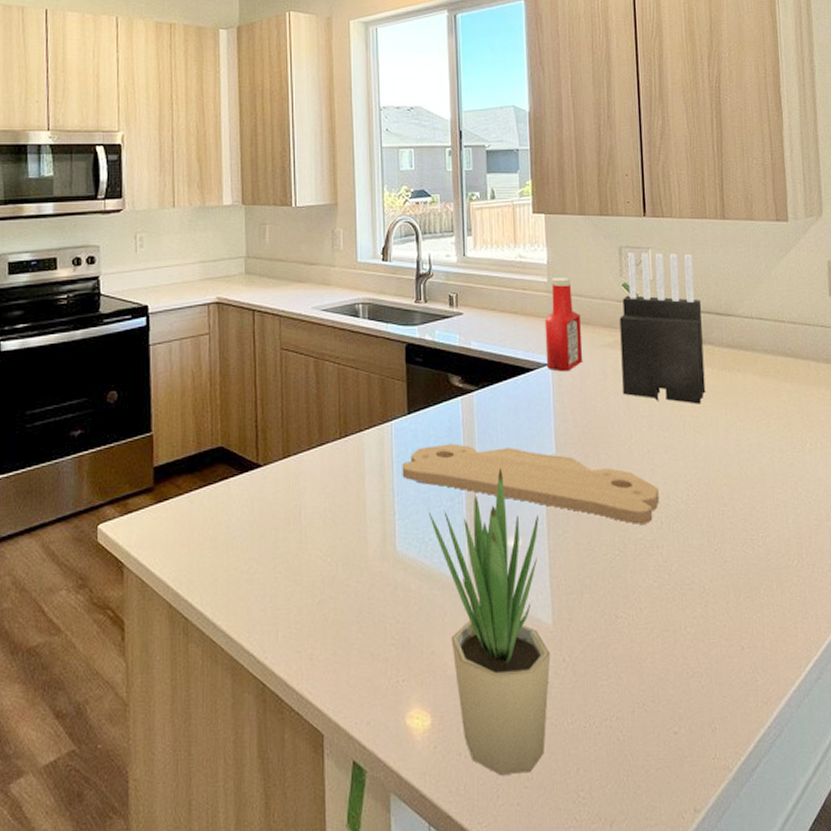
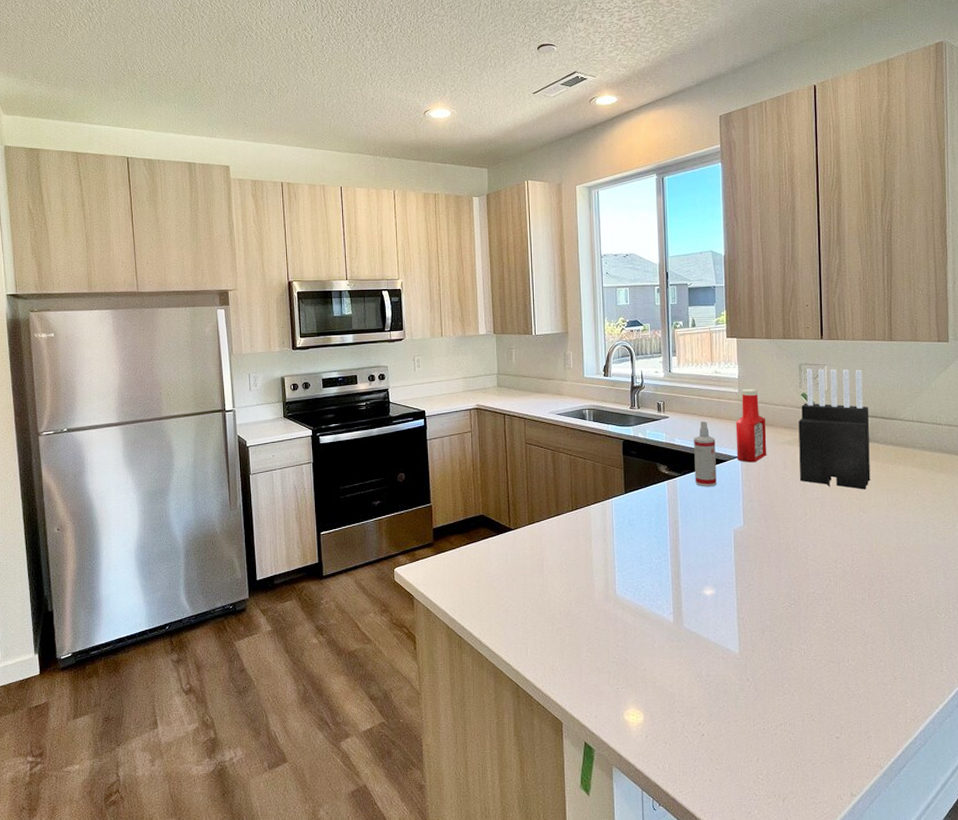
cutting board: present [402,443,659,524] -> none [620,516,829,581]
potted plant: present [429,468,551,775] -> none [642,535,738,759]
spray bottle: none [494,318,523,404] -> present [694,420,717,487]

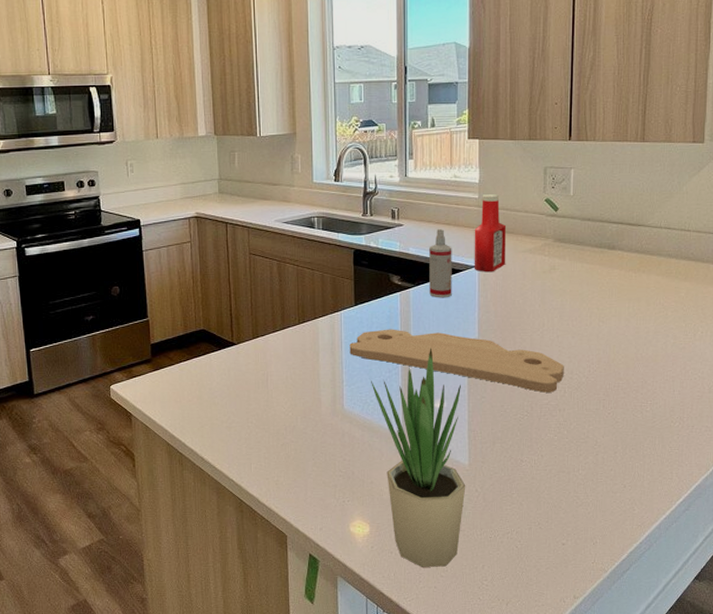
cutting board: none [620,516,829,581] -> present [349,329,564,393]
potted plant: none [642,535,738,759] -> present [371,348,466,567]
knife block: present [798,369,871,490] -> none [539,172,616,299]

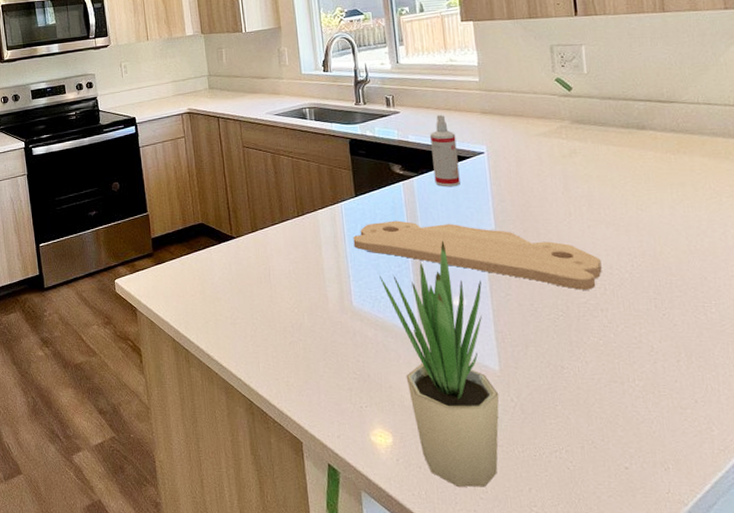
ketchup bottle: present [474,194,507,273] -> none [478,76,518,159]

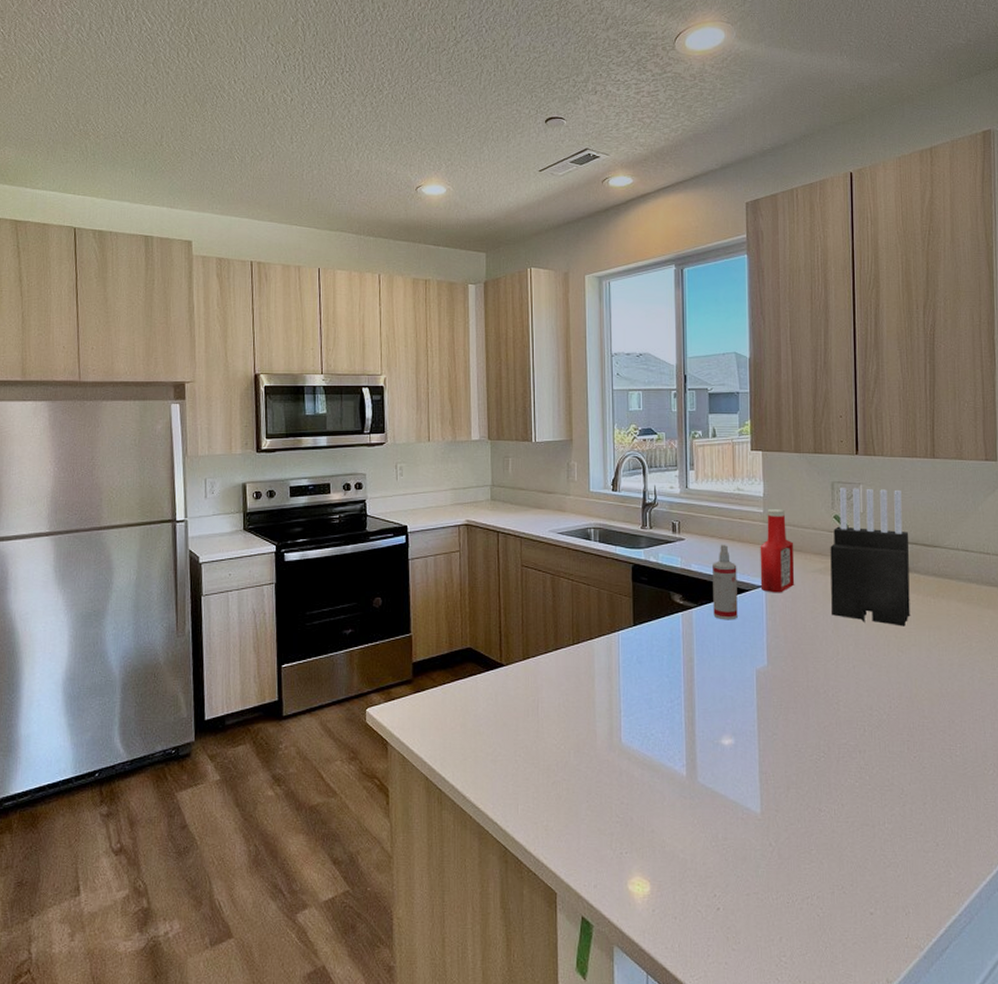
cutting board: present [353,220,602,290] -> none [627,653,863,731]
potted plant: present [380,240,500,487] -> none [651,675,759,938]
ketchup bottle: none [478,76,518,159] -> present [760,509,795,593]
knife block: none [553,47,649,185] -> present [830,488,910,626]

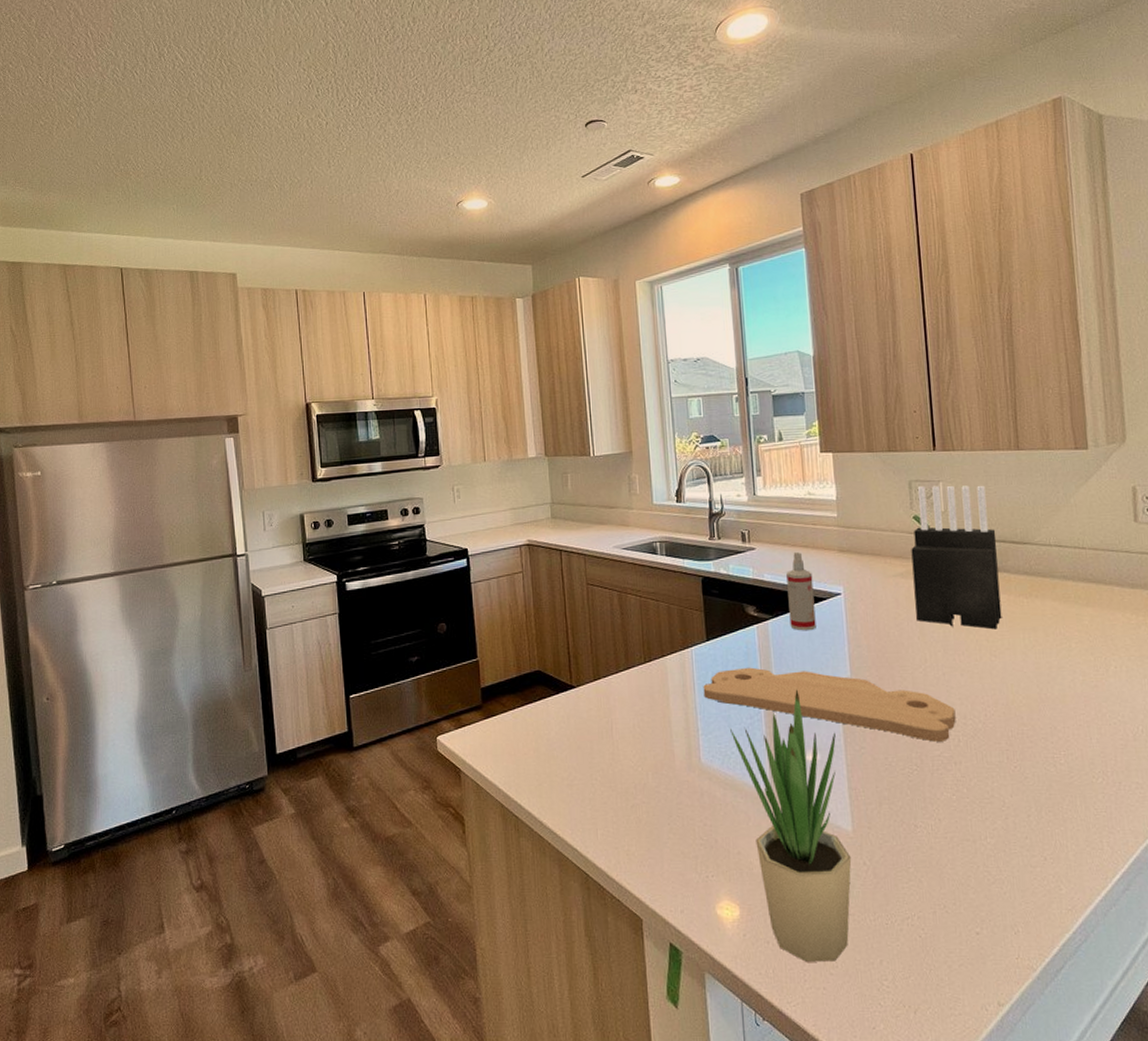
cutting board: none [627,653,863,731] -> present [703,667,956,742]
potted plant: none [651,675,759,938] -> present [730,689,852,962]
ketchup bottle: present [760,509,795,593] -> none [835,512,875,601]

